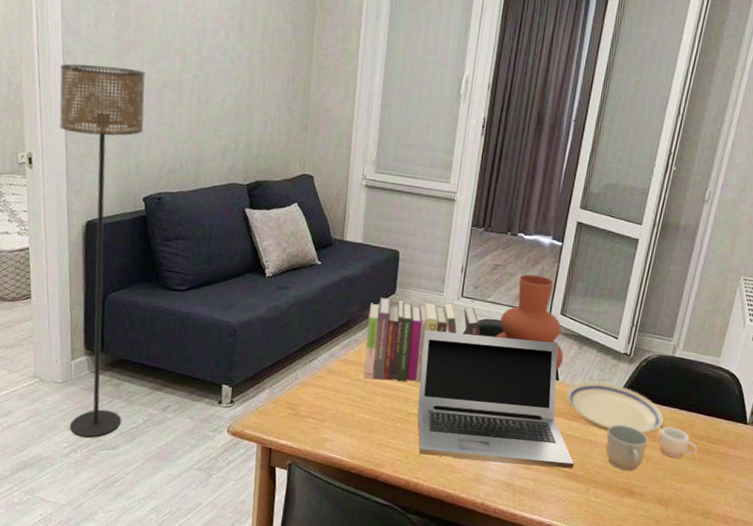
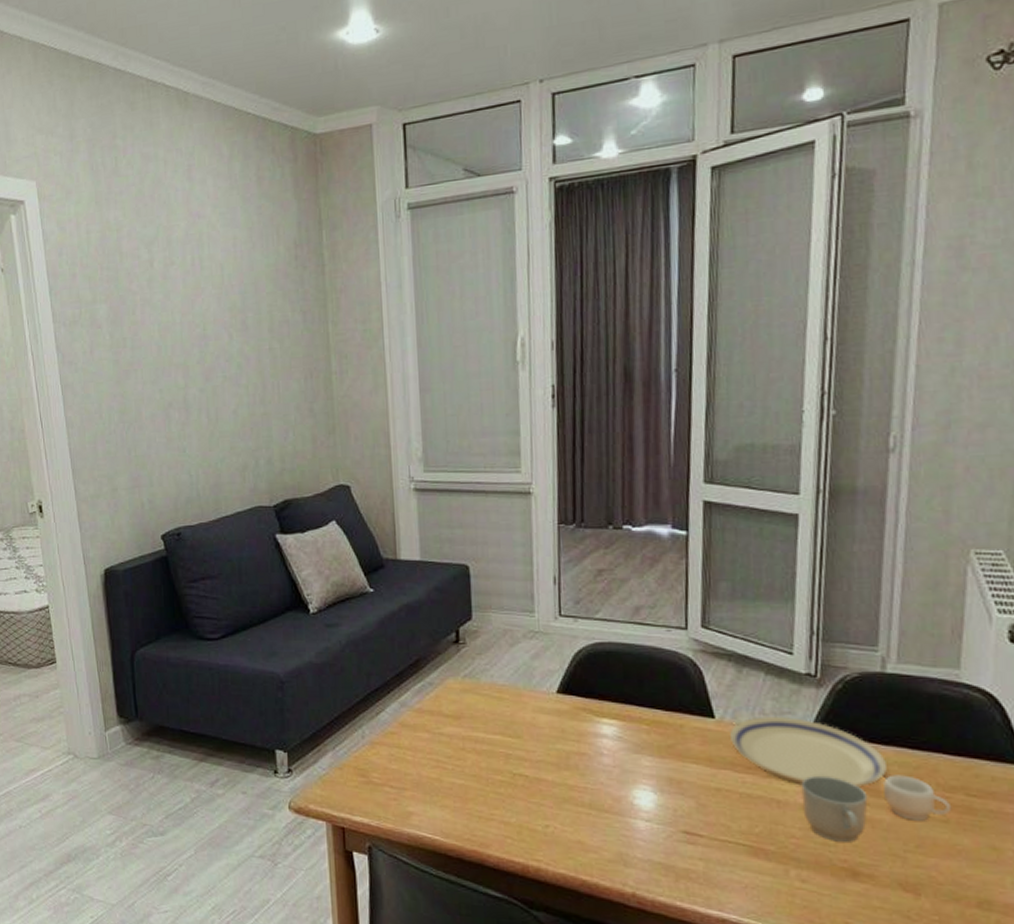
floor lamp: present [59,64,145,438] -> none [61,393,166,822]
books: present [363,296,481,382] -> none [441,625,593,733]
laptop: present [417,330,574,469] -> none [516,663,760,842]
vase: present [495,274,564,371] -> none [614,578,717,704]

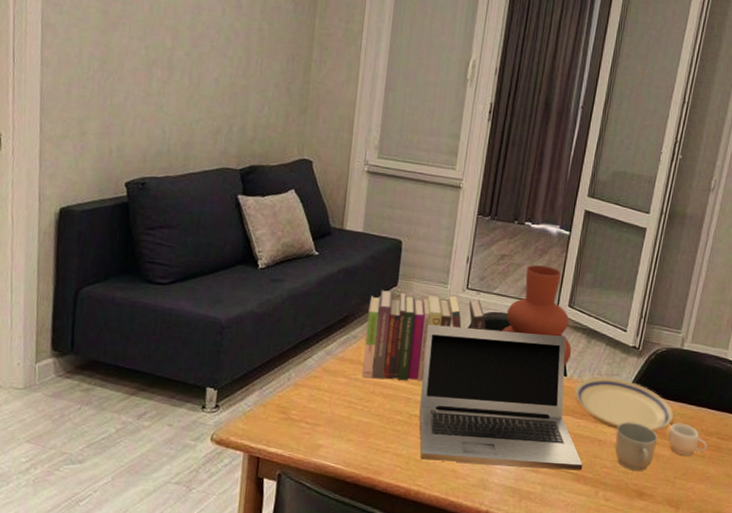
books: none [441,625,593,733] -> present [362,289,486,381]
laptop: none [516,663,760,842] -> present [419,324,583,471]
vase: none [614,578,717,704] -> present [502,265,572,366]

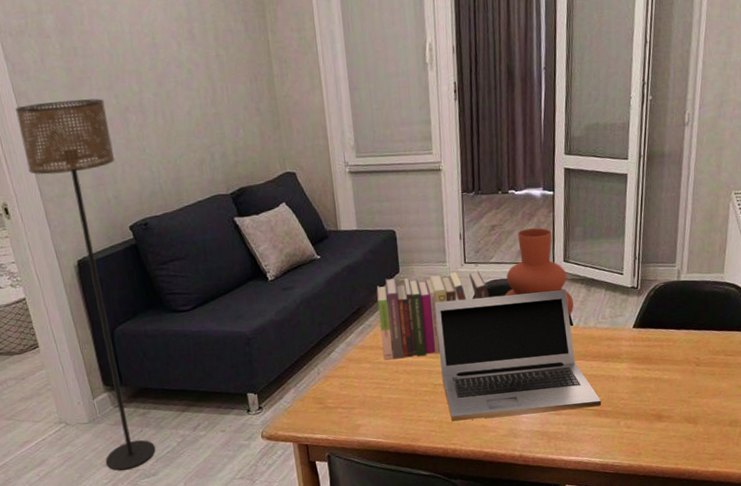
floor lamp: none [30,38,133,451] -> present [15,98,156,471]
plate: present [575,377,673,431] -> none [583,318,679,364]
mug: present [614,421,658,471] -> none [628,355,668,398]
cup: present [668,423,708,456] -> none [677,347,717,377]

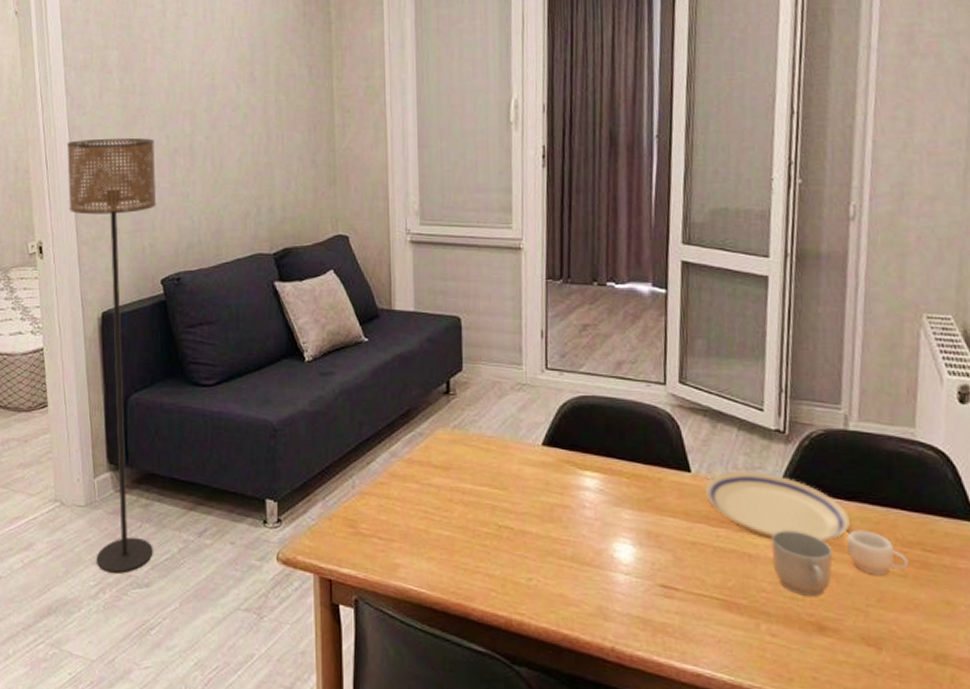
books: present [376,271,490,359] -> none [433,376,577,485]
laptop: present [434,289,602,422] -> none [504,414,733,596]
vase: present [505,228,574,316] -> none [597,334,693,459]
plate: none [583,318,679,364] -> present [705,471,850,541]
mug: none [628,355,668,398] -> present [771,529,833,597]
cup: none [677,347,717,377] -> present [847,530,910,575]

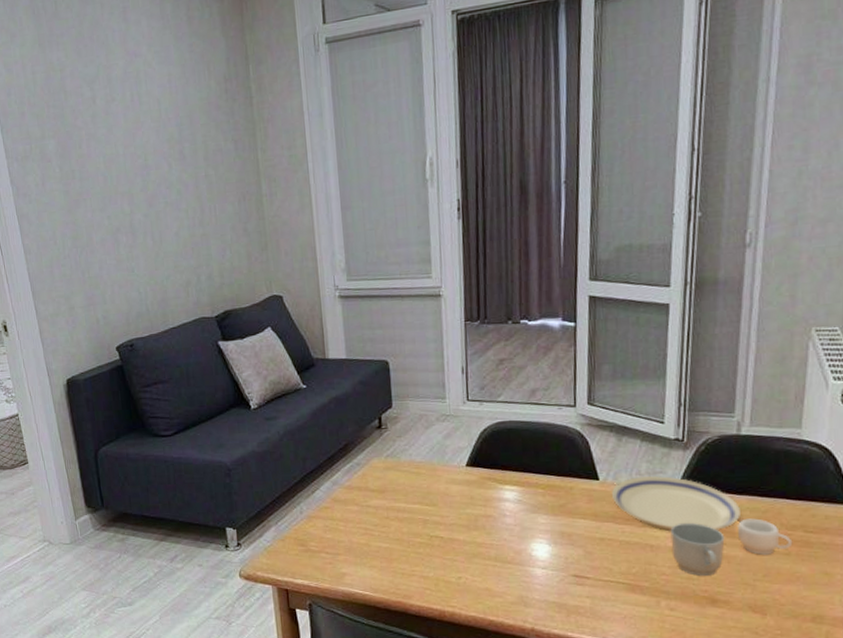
floor lamp: present [67,138,157,573] -> none [18,220,133,596]

